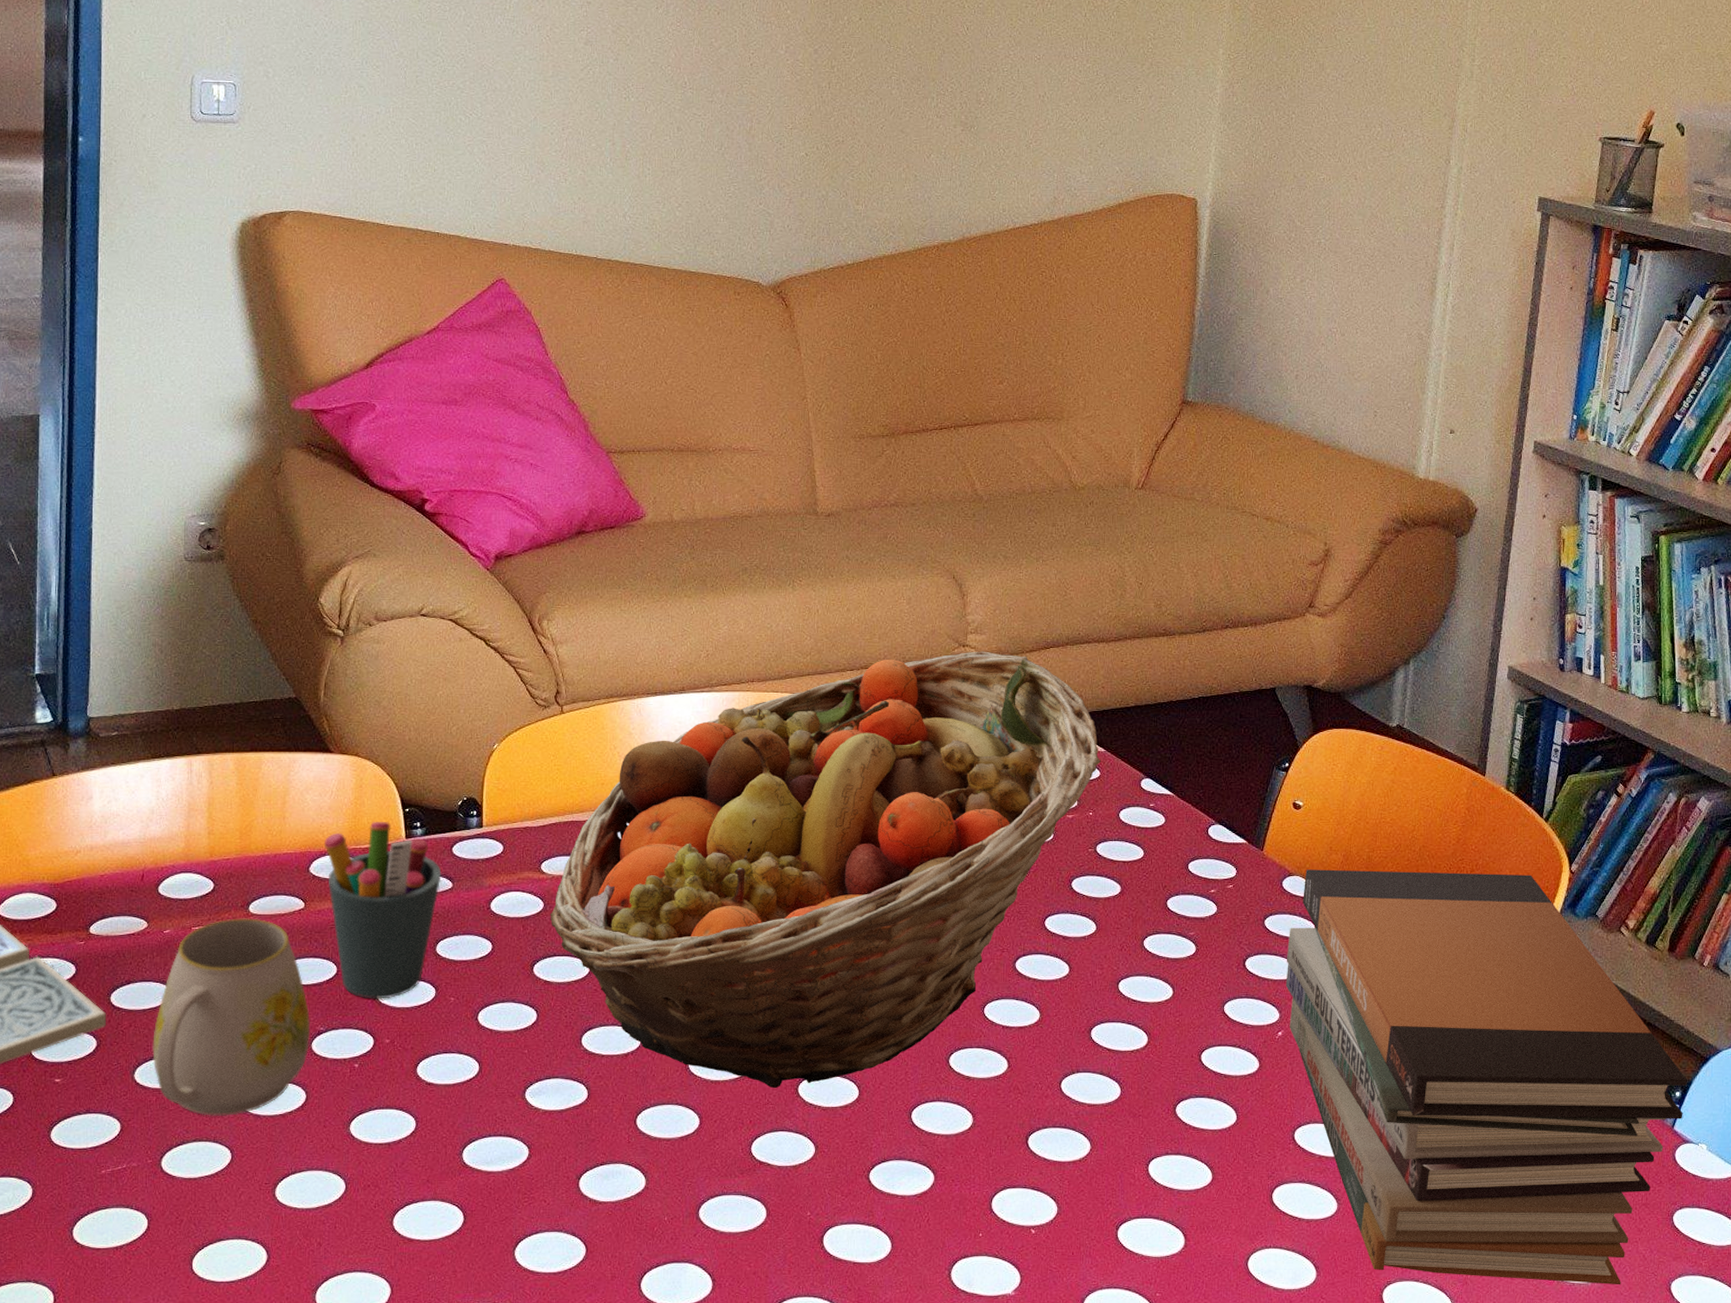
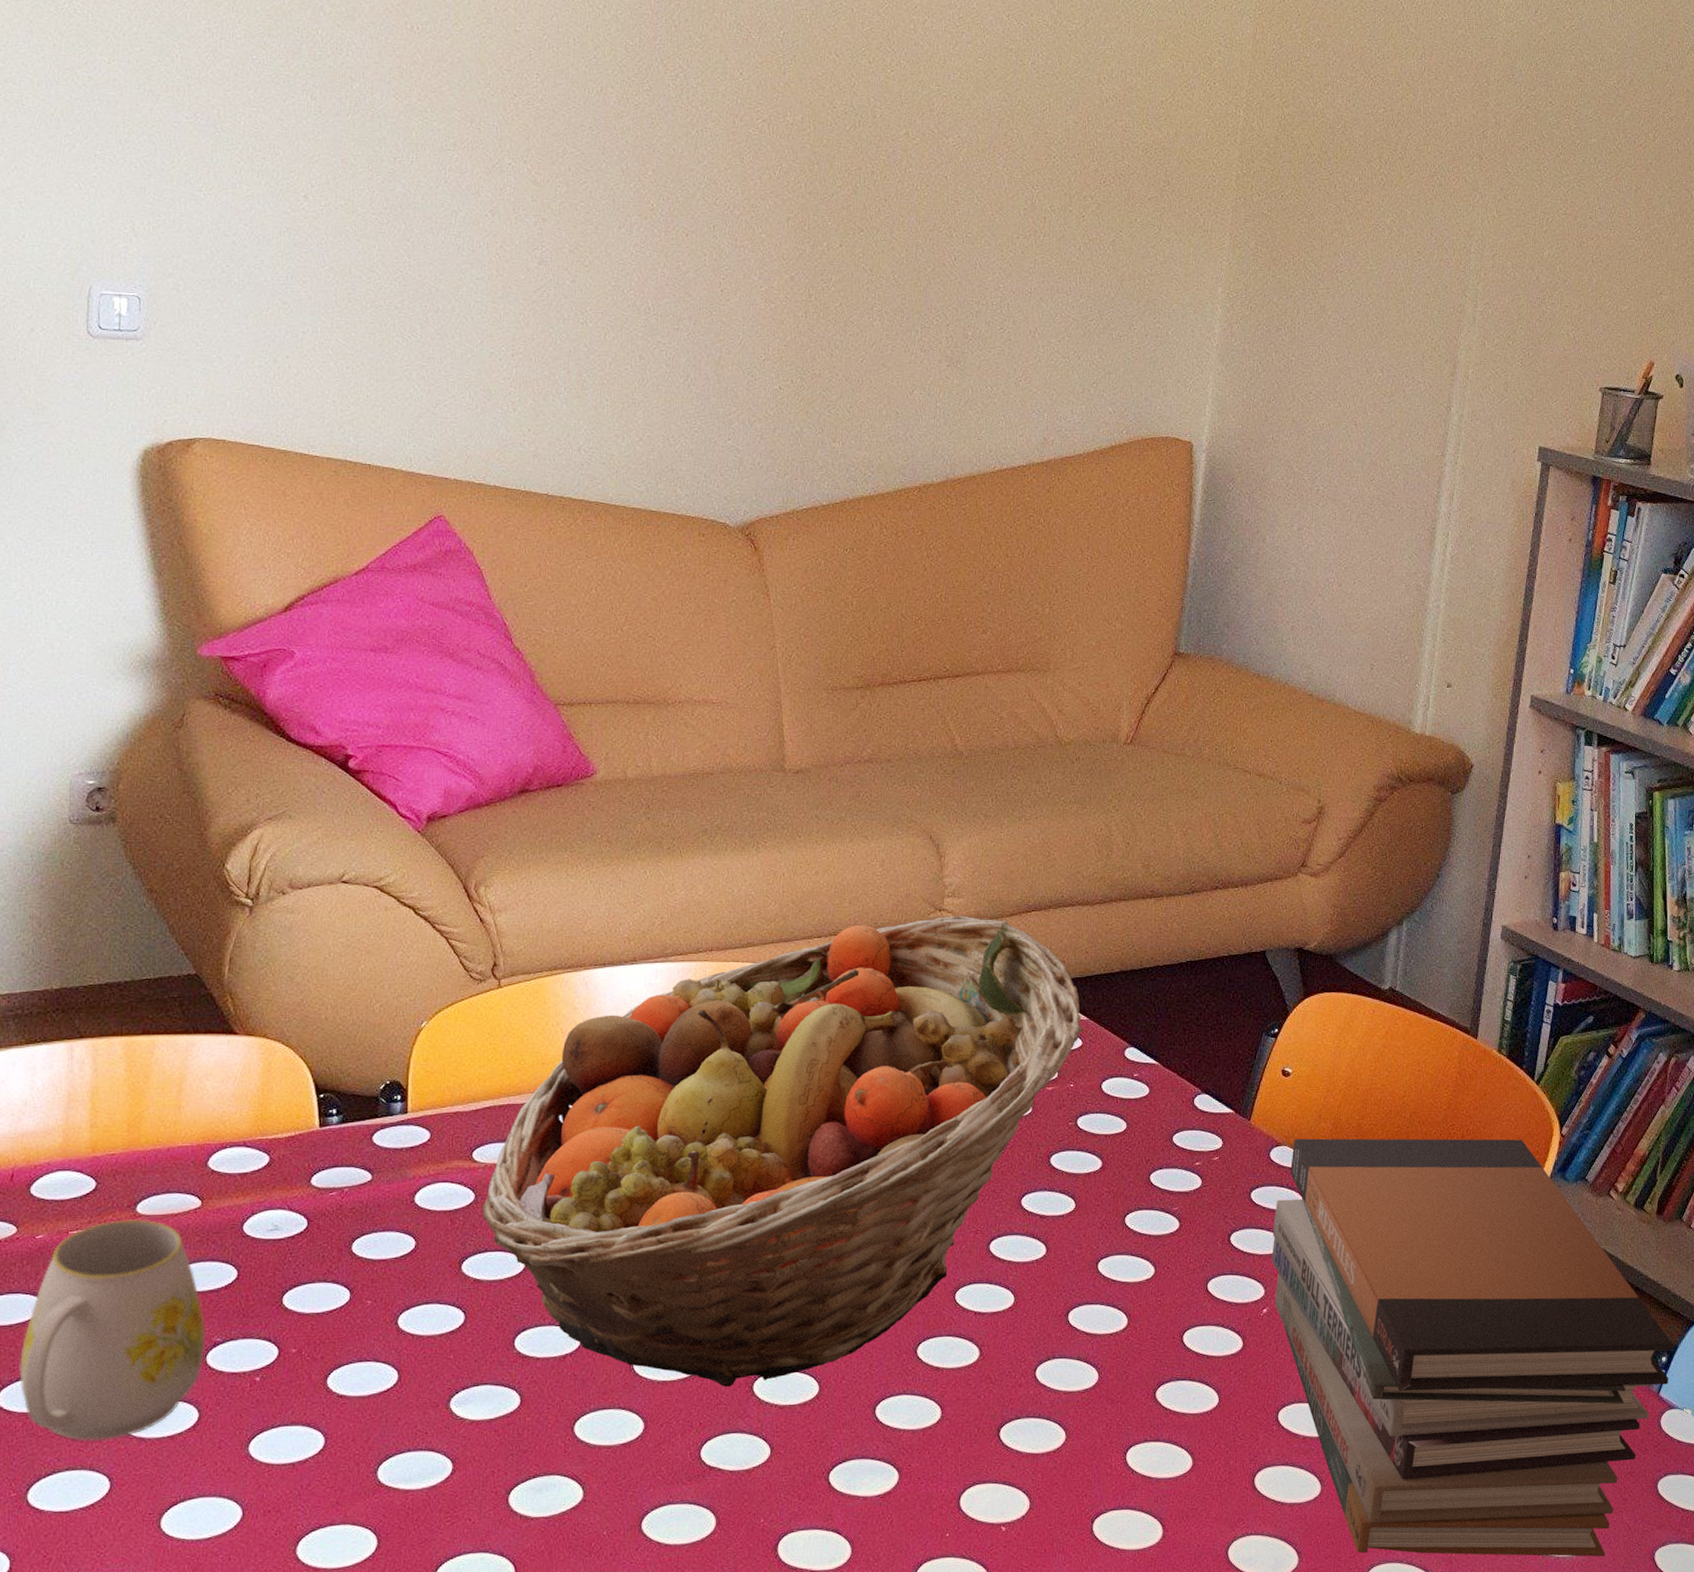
pen holder: present [323,821,442,999] -> none [224,1108,360,1305]

